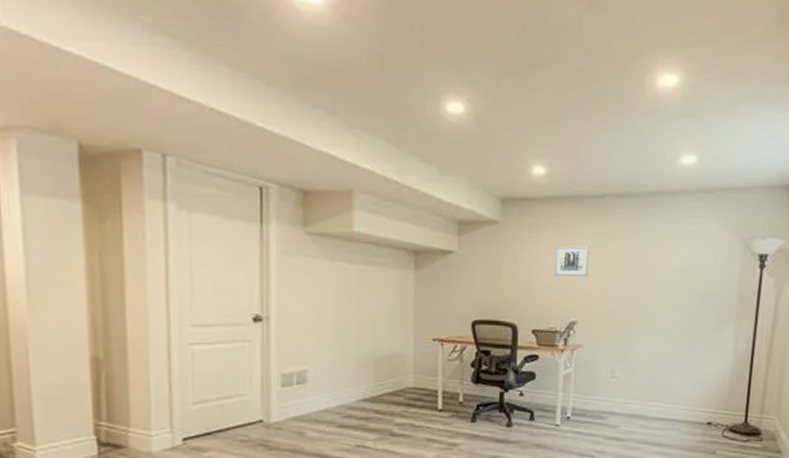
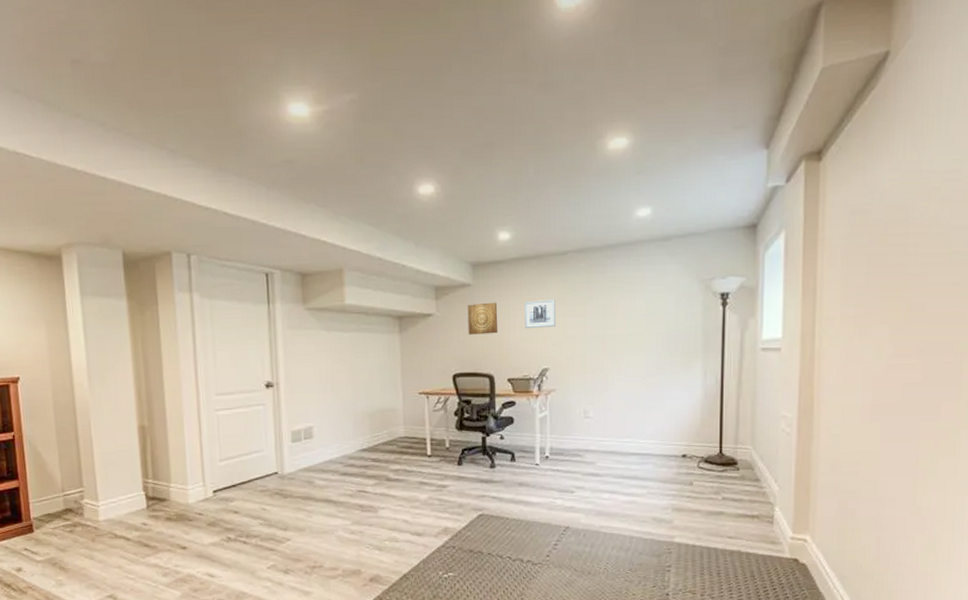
wall art: none [492,243,526,279] -> present [467,302,498,335]

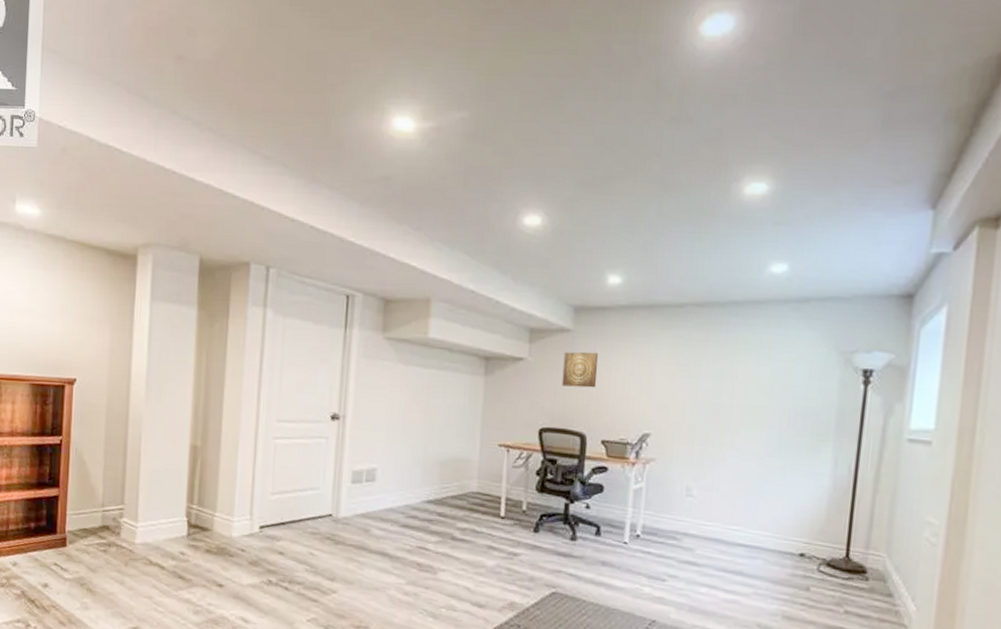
wall art: present [525,300,556,329] -> none [628,355,666,388]

